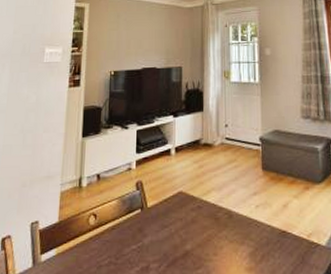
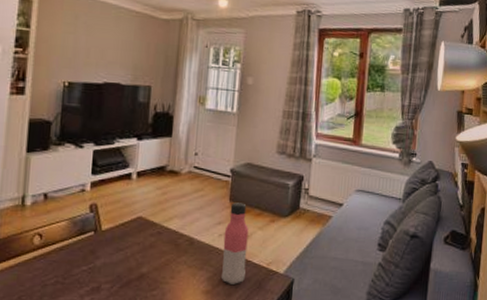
water bottle: none [260,171,287,260] -> present [220,202,249,284]

